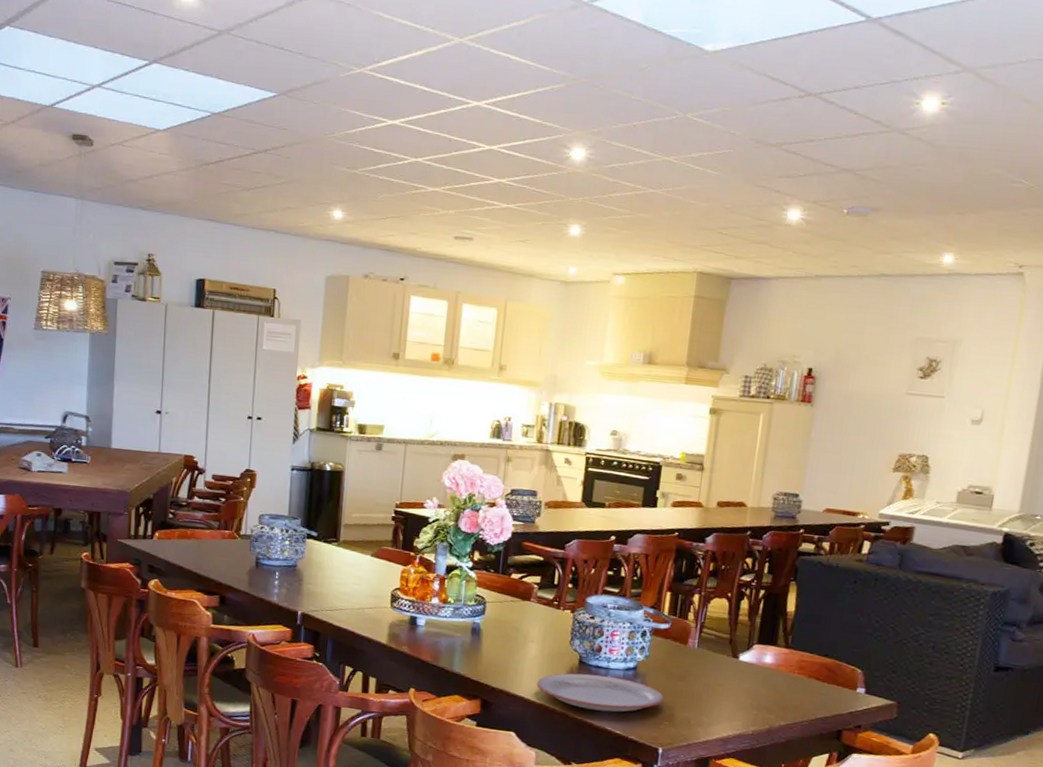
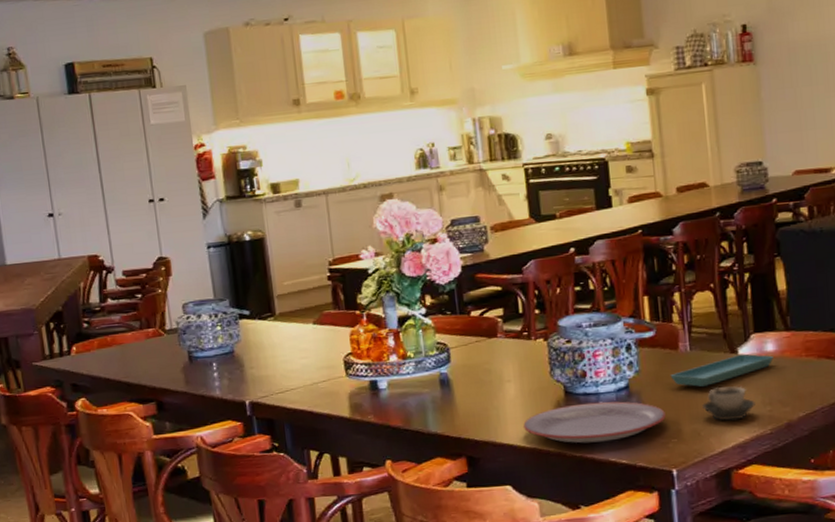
saucer: none [675,660,769,682] -> present [670,354,774,387]
cup: none [697,684,745,717] -> present [702,386,755,422]

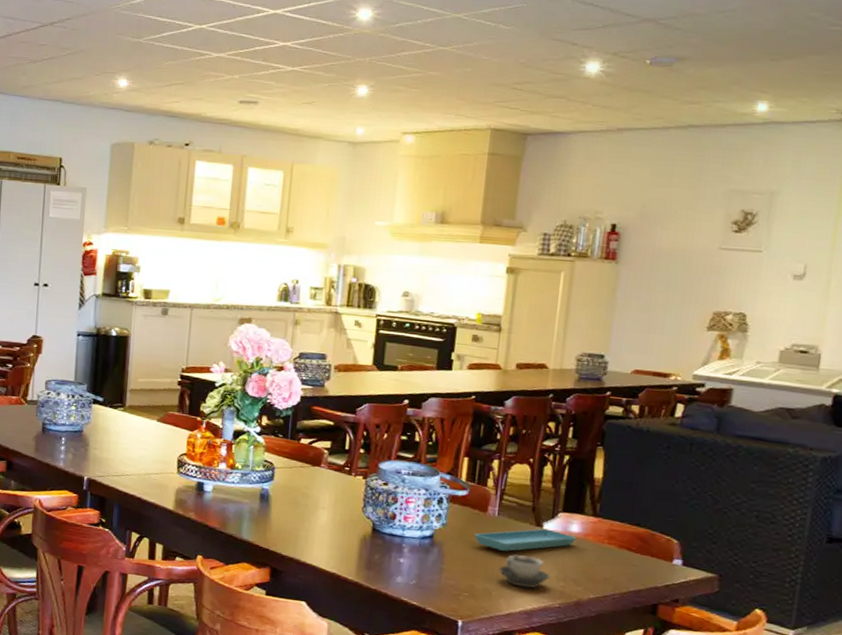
plate: present [523,401,666,444] -> none [328,541,463,582]

